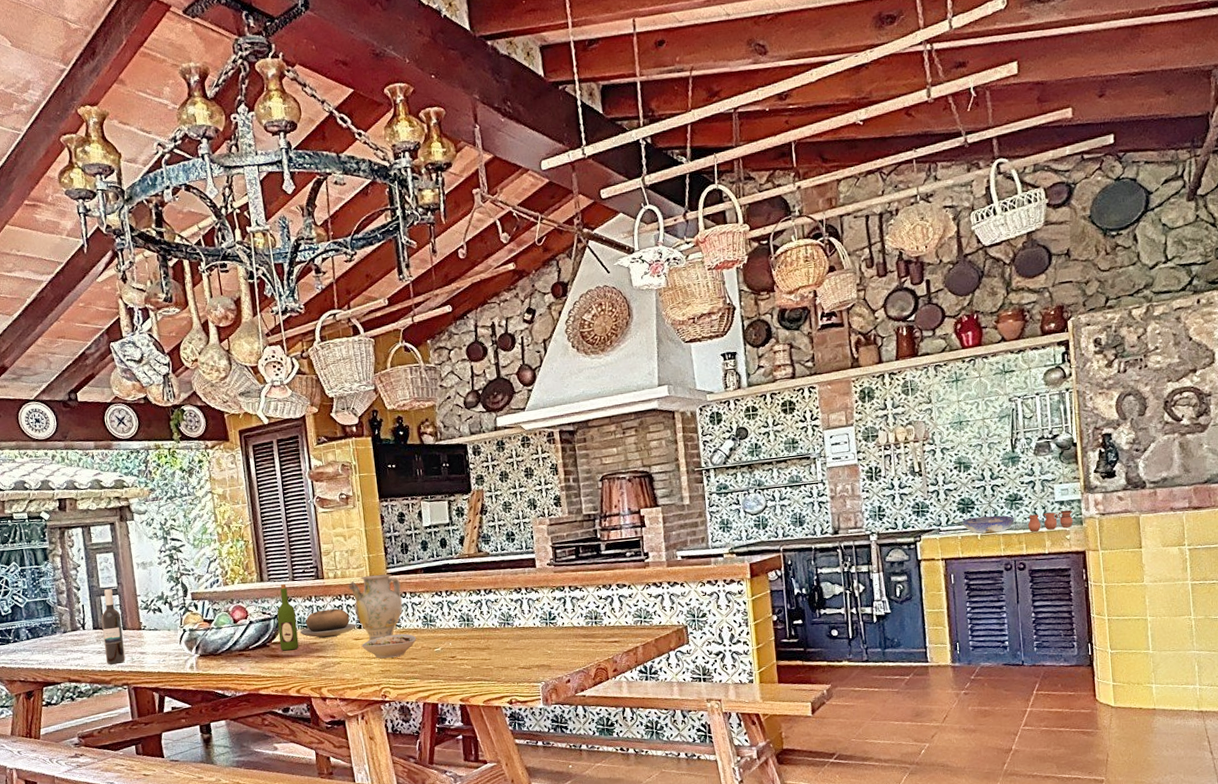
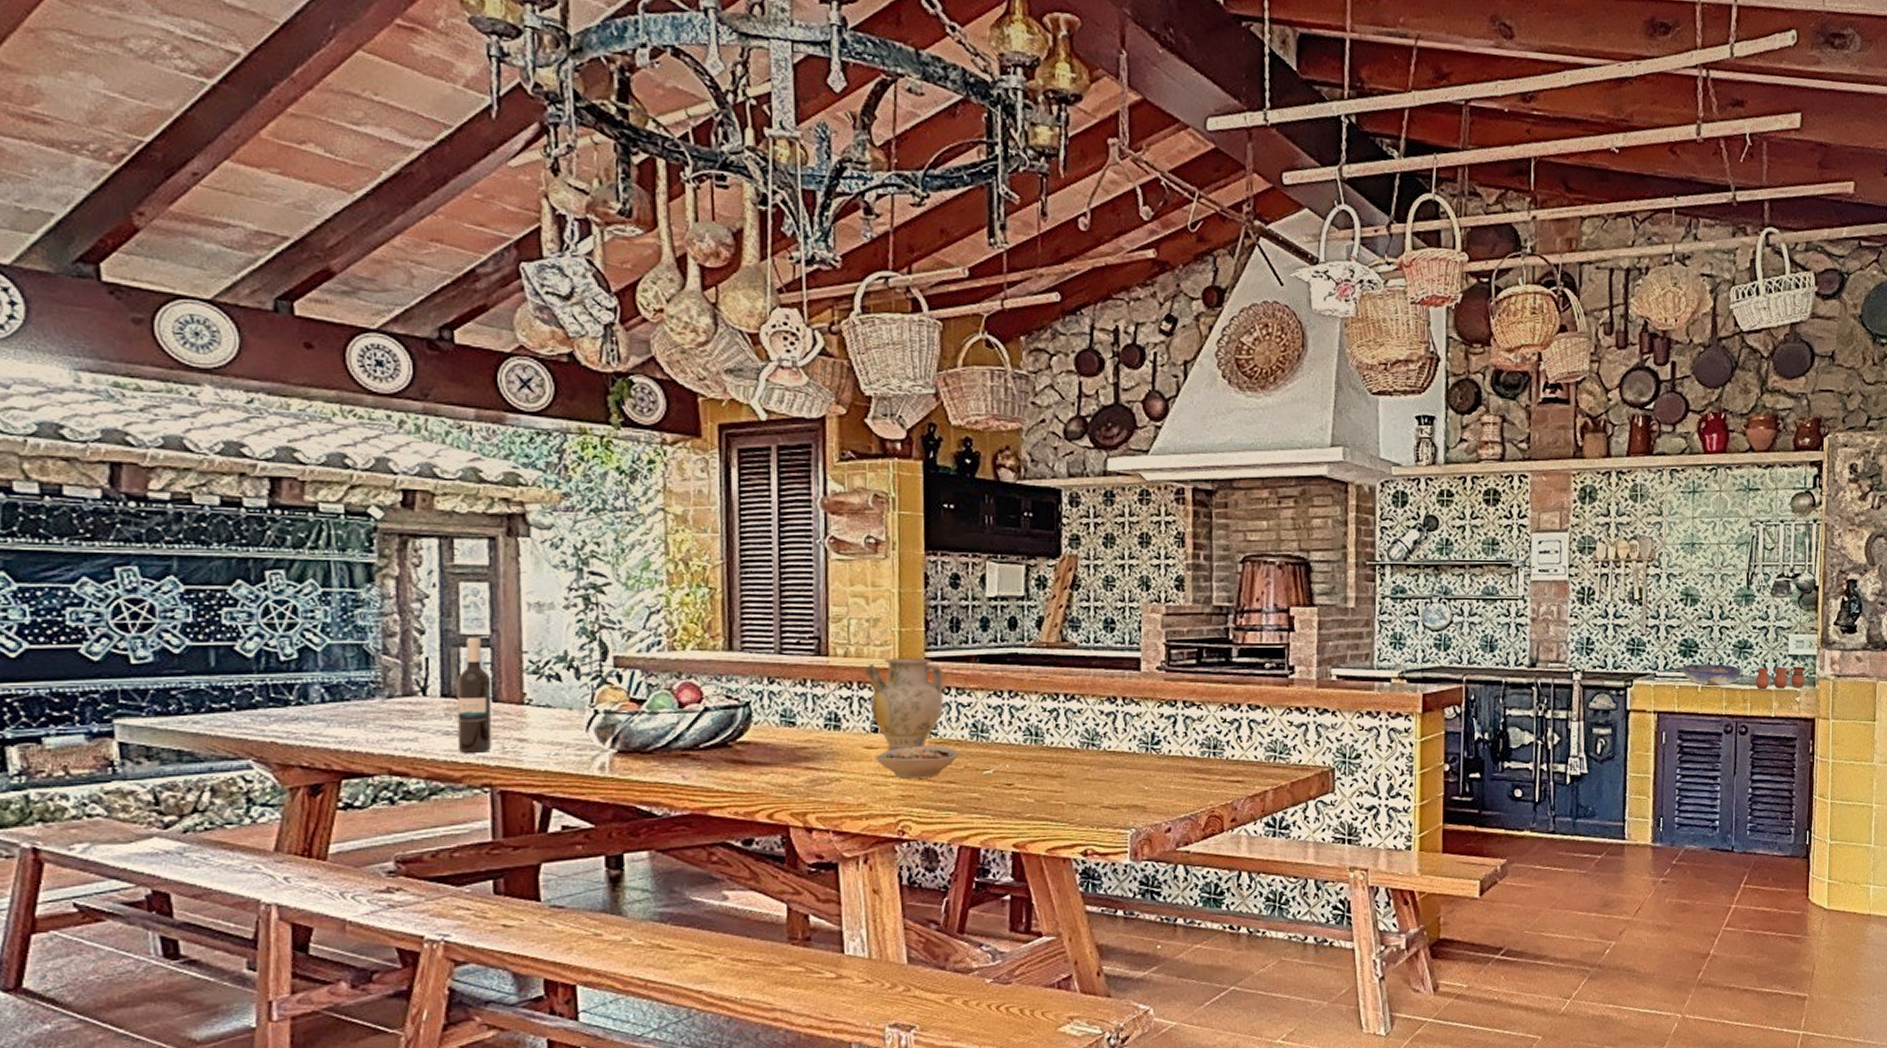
wine bottle: present [277,583,299,651] -> none [748,656,779,756]
bread: present [299,608,356,638] -> none [782,701,870,742]

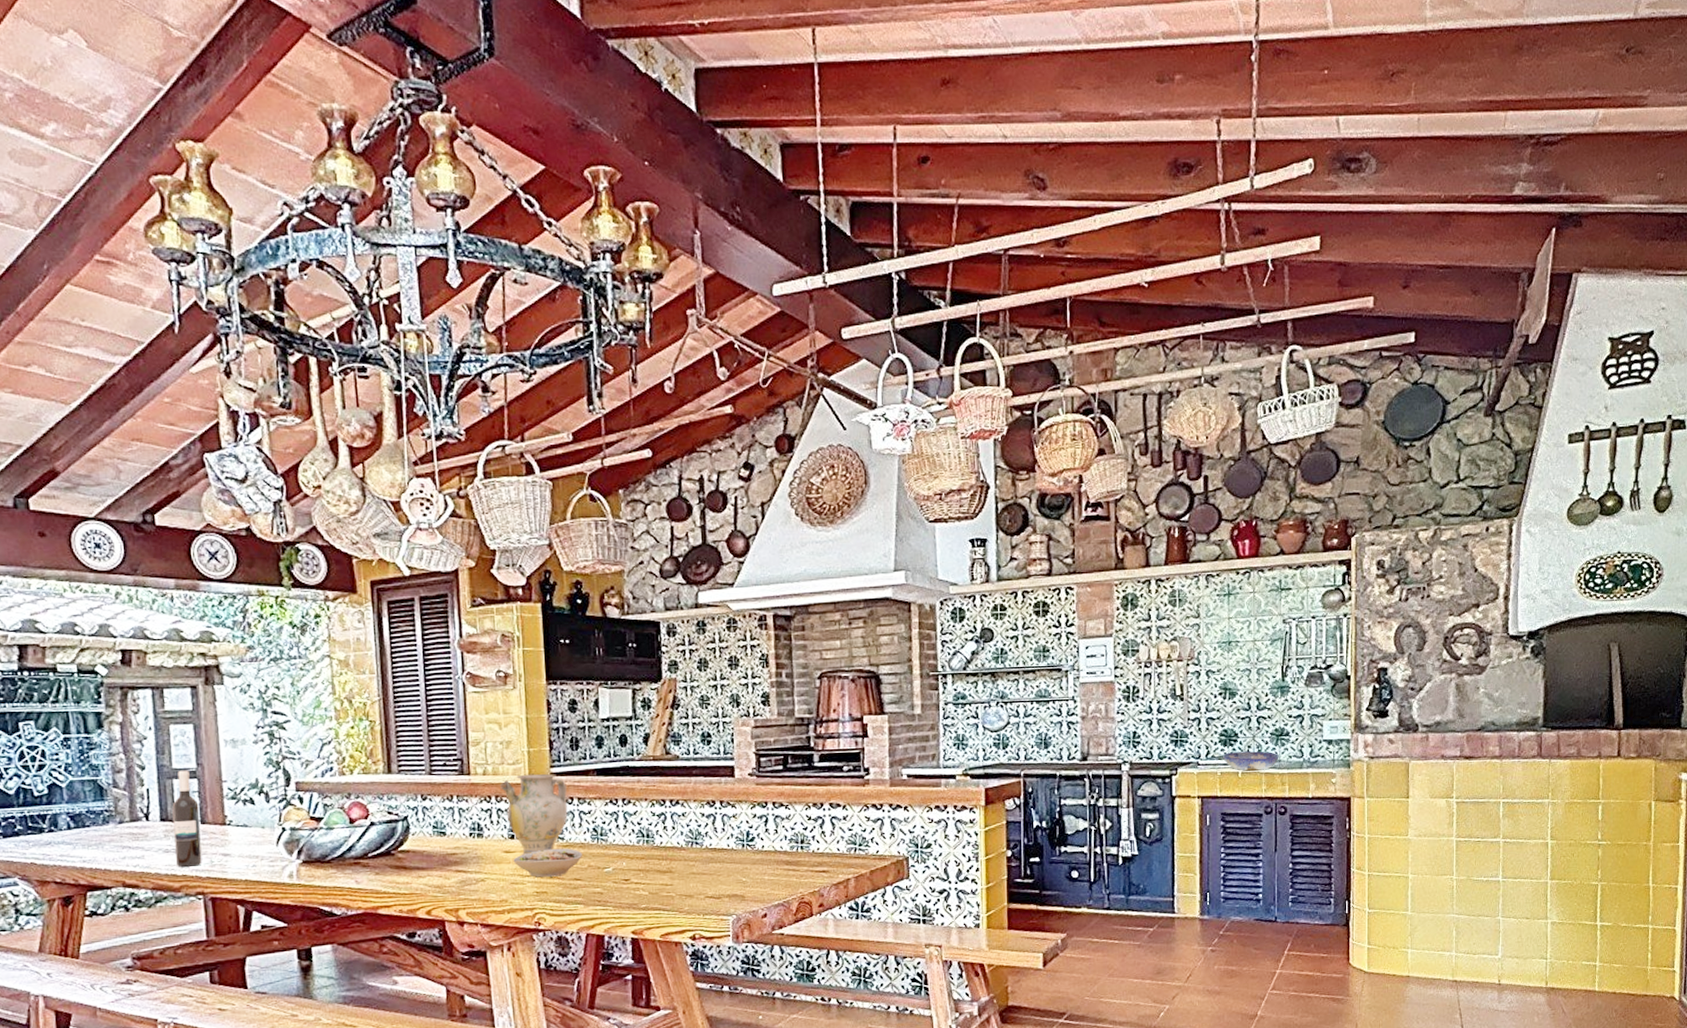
ceramic pot: present [1756,666,1807,690] -> none [1293,750,1341,774]

